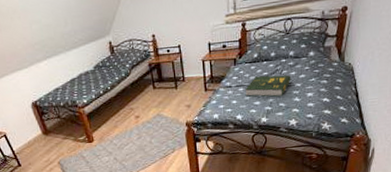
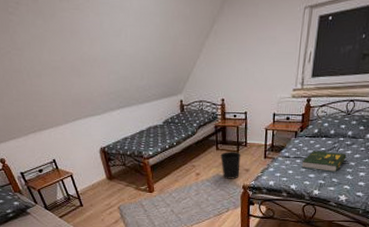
wastebasket: none [158,88,181,118] -> present [220,151,241,179]

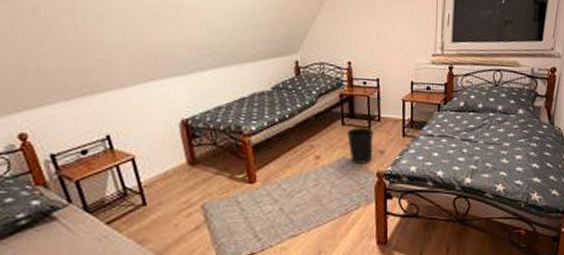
book: present [301,150,347,172] -> none [448,128,499,154]

